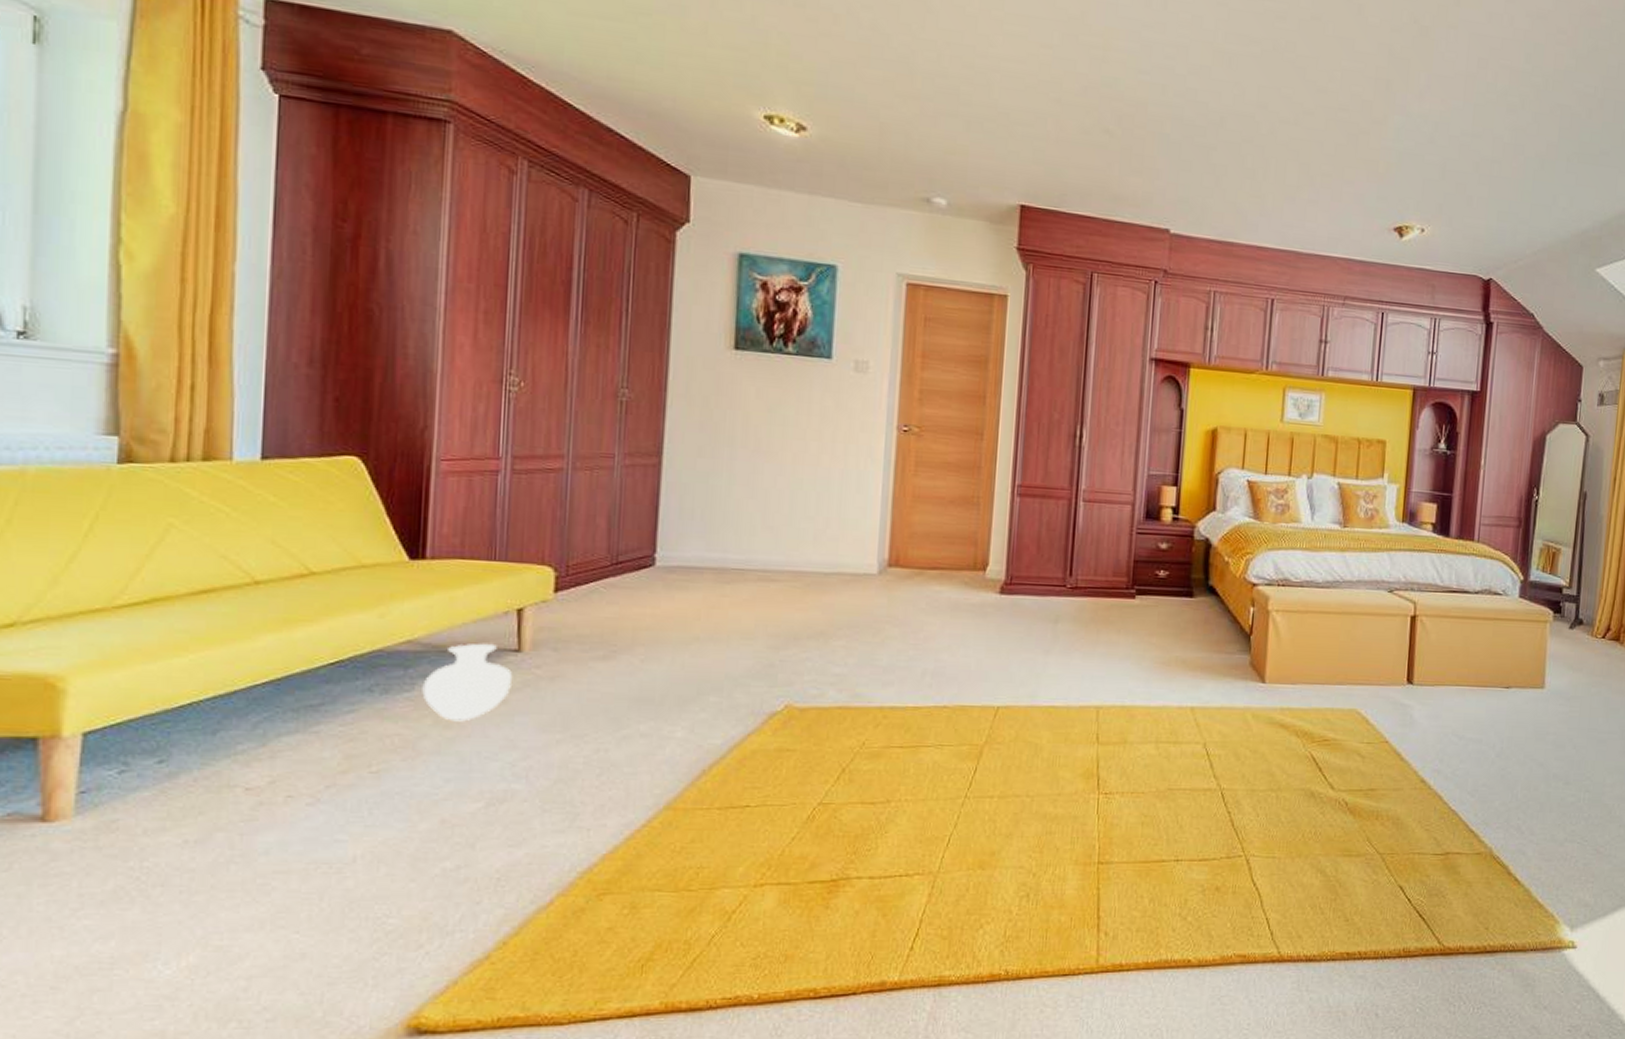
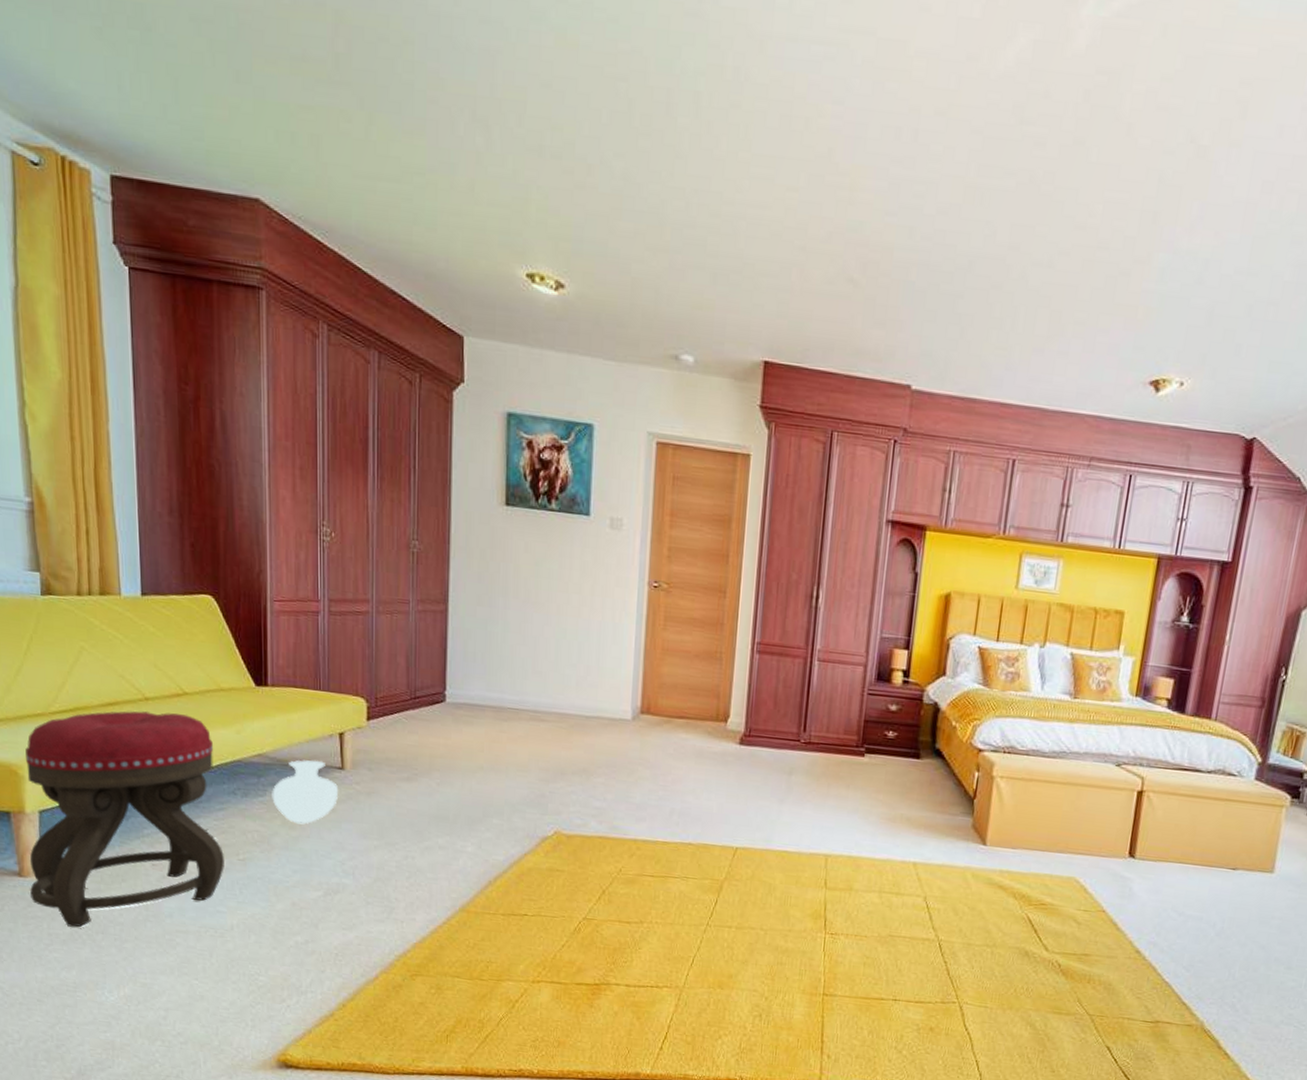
ottoman: none [56,598,350,882] -> present [25,711,224,927]

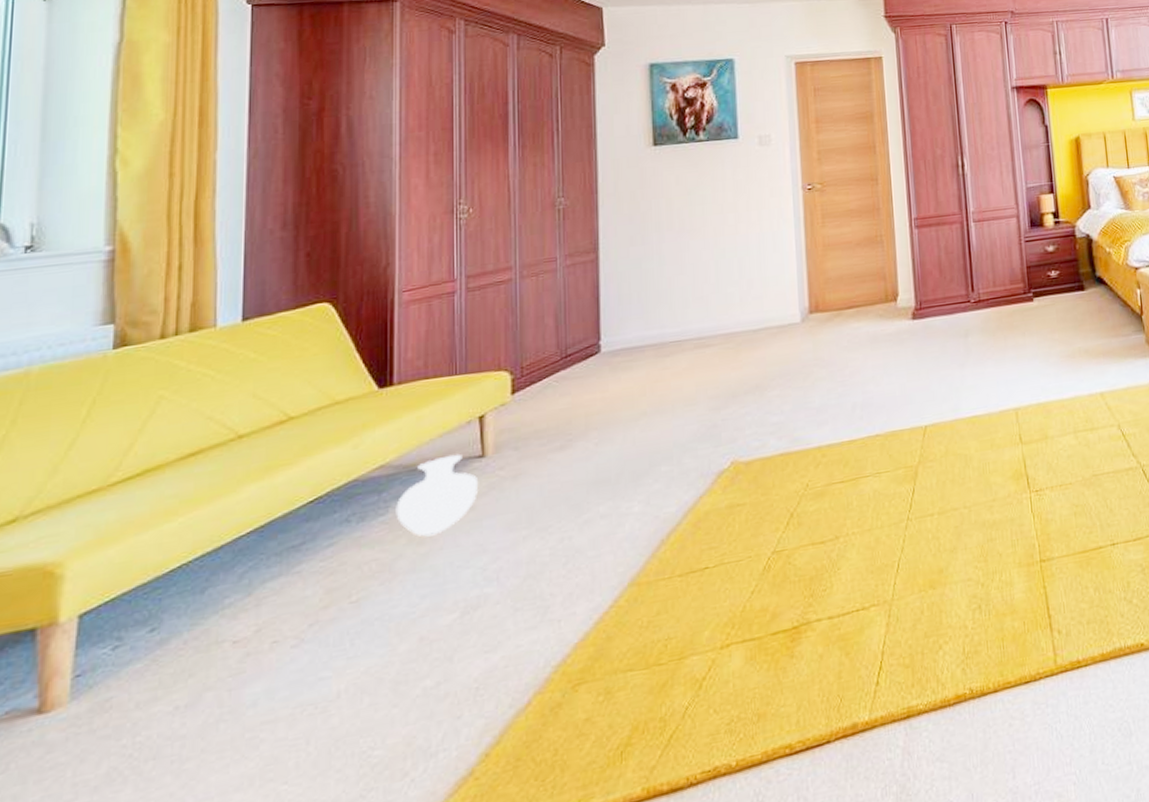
ottoman: present [25,711,224,927] -> none [52,442,331,765]

